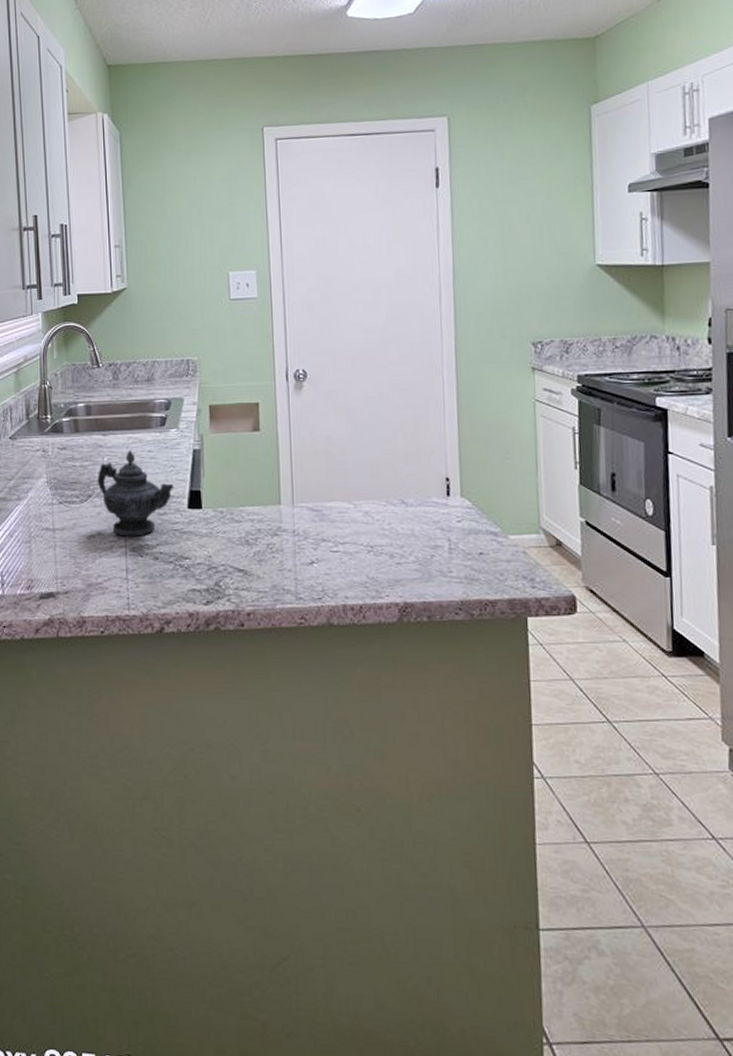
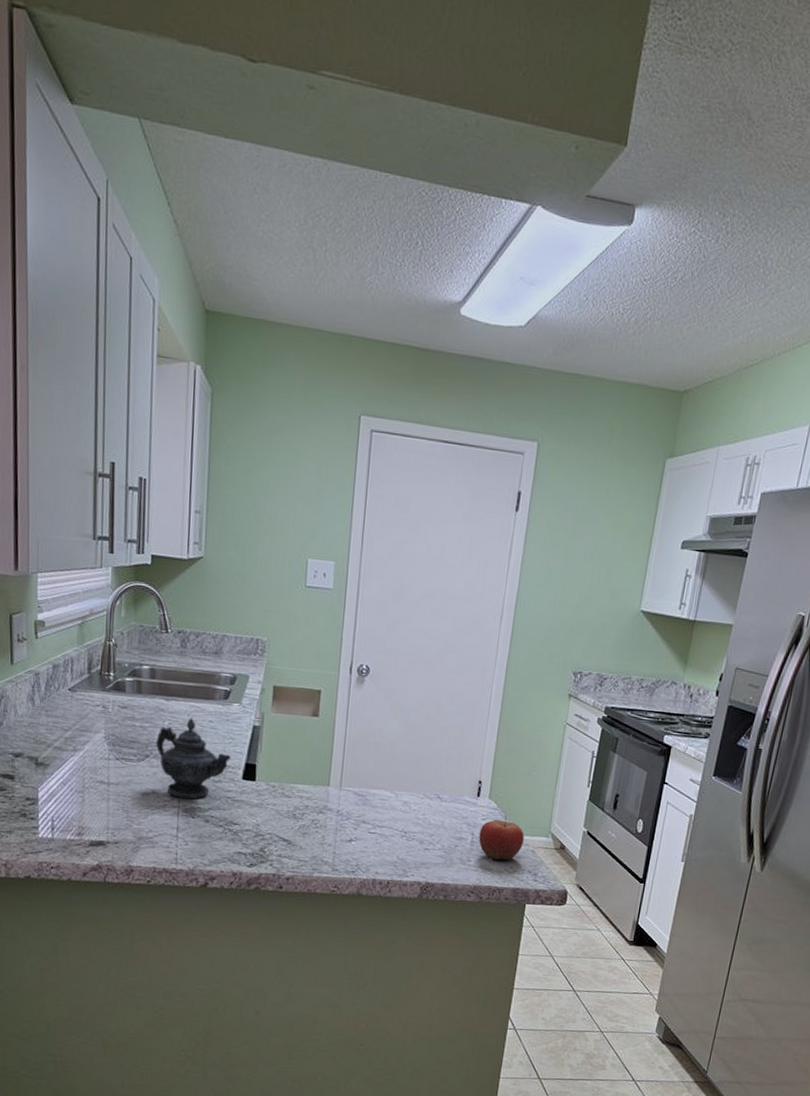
fruit: none [456,514,511,567] -> present [478,816,524,861]

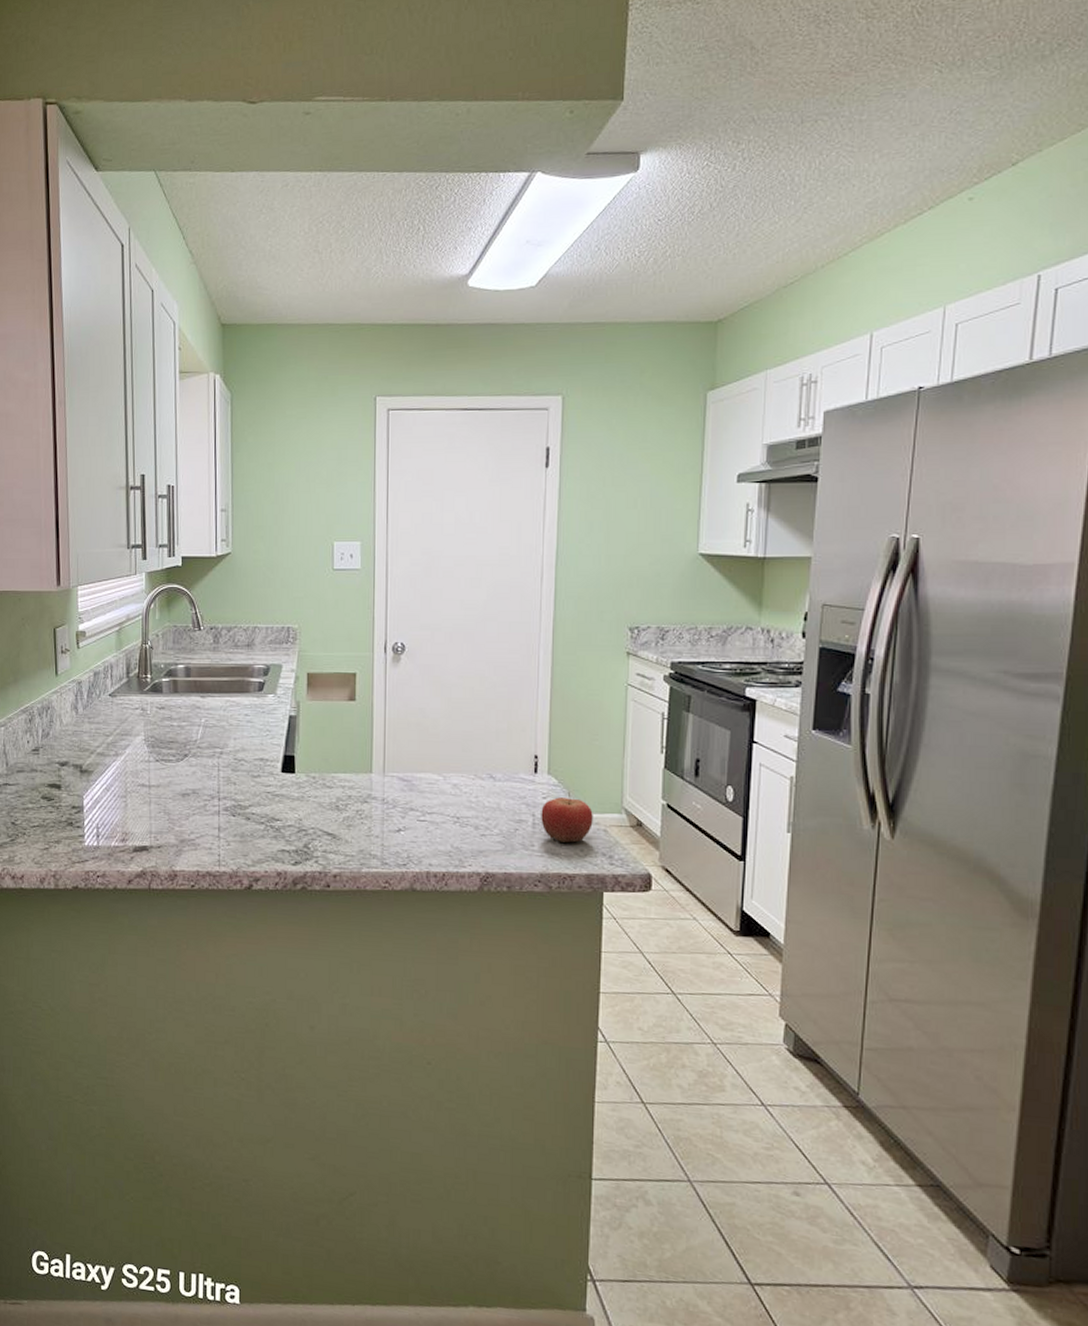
teapot: present [155,718,231,799] -> none [193,713,269,797]

